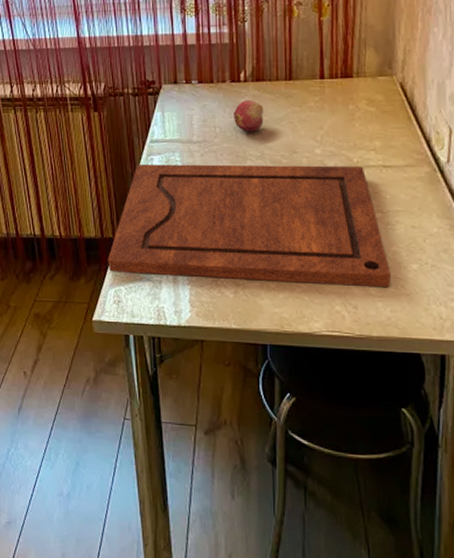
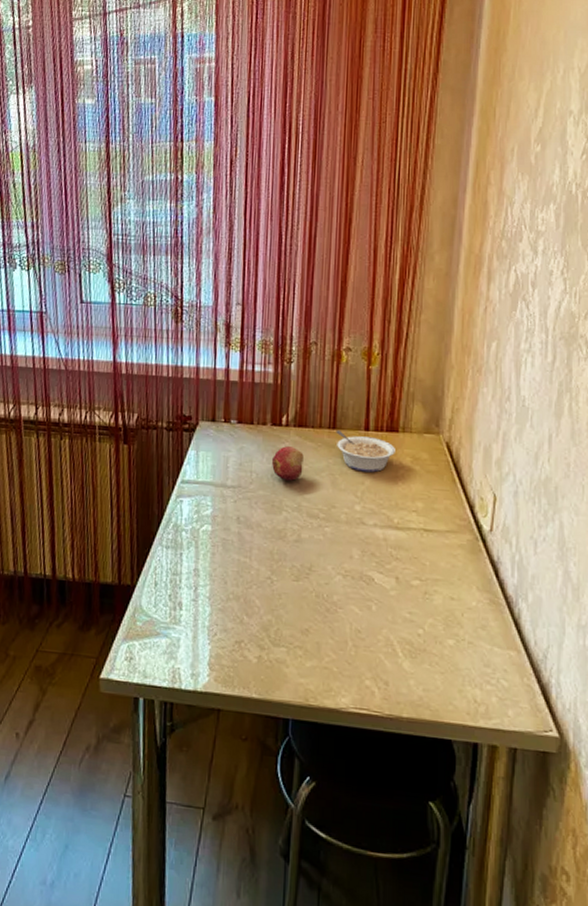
cutting board: present [108,164,392,288] -> none [123,506,426,664]
legume: none [292,80,351,118] -> present [336,429,395,473]

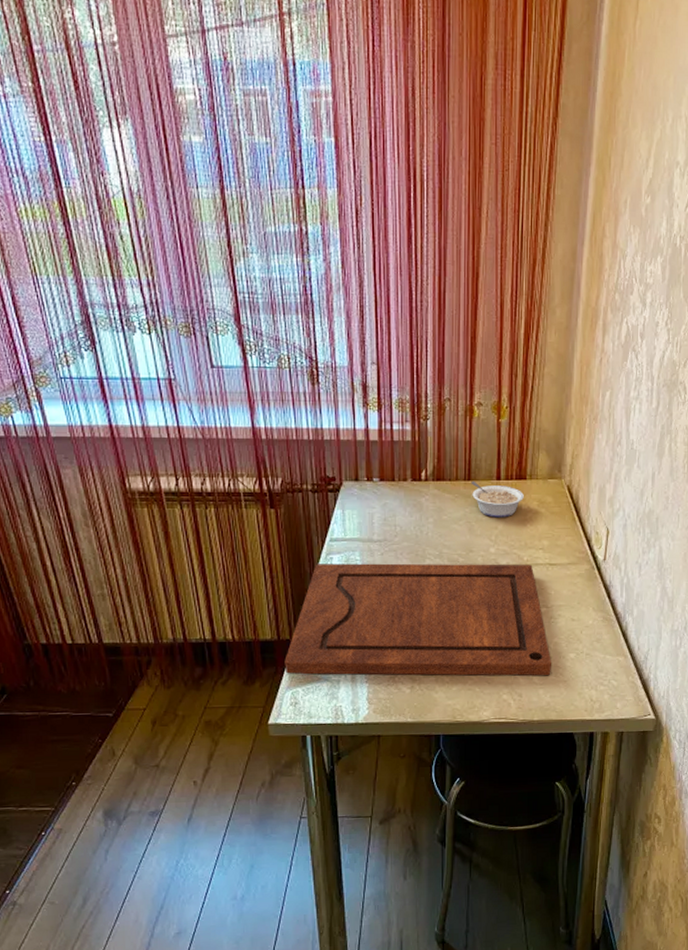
cutting board: none [123,506,426,664] -> present [284,563,552,676]
fruit: present [272,446,304,482] -> none [414,500,443,532]

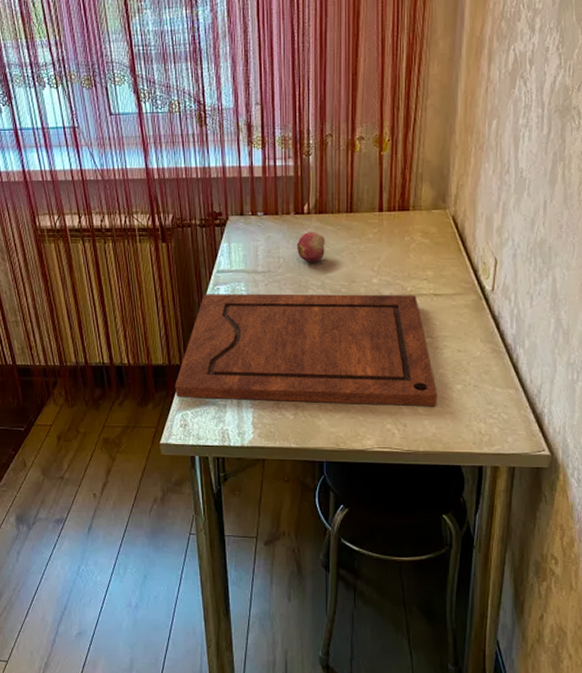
fruit: none [414,500,443,532] -> present [297,232,325,263]
legume: present [471,480,524,518] -> none [353,213,407,249]

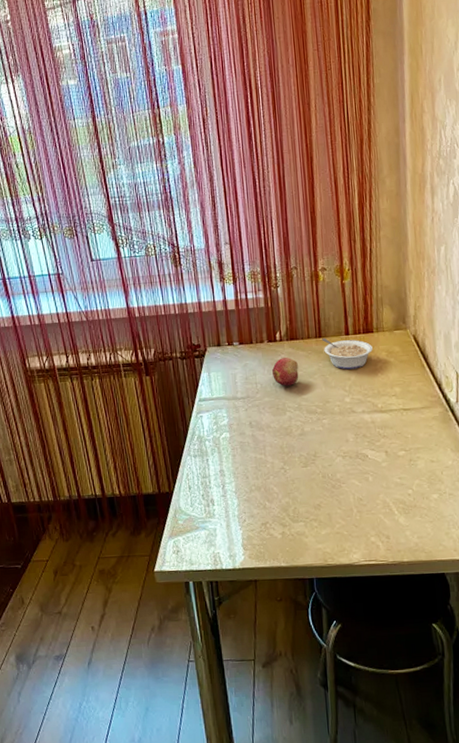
cutting board: present [175,293,438,407] -> none [165,411,416,524]
legume: none [353,213,407,249] -> present [322,337,373,370]

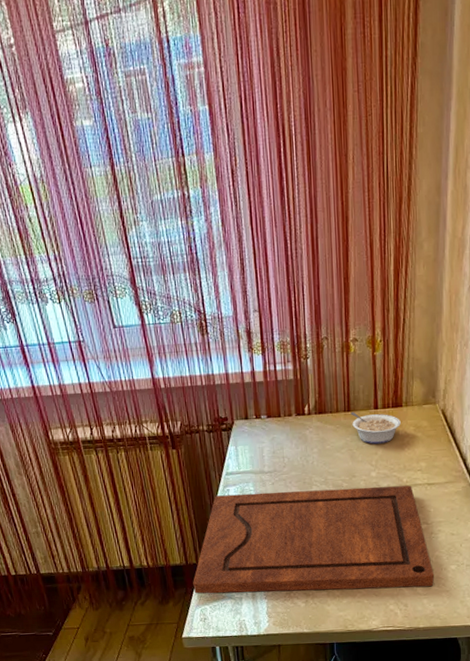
cutting board: none [165,411,416,524] -> present [193,485,435,594]
fruit: present [272,357,299,387] -> none [300,431,326,461]

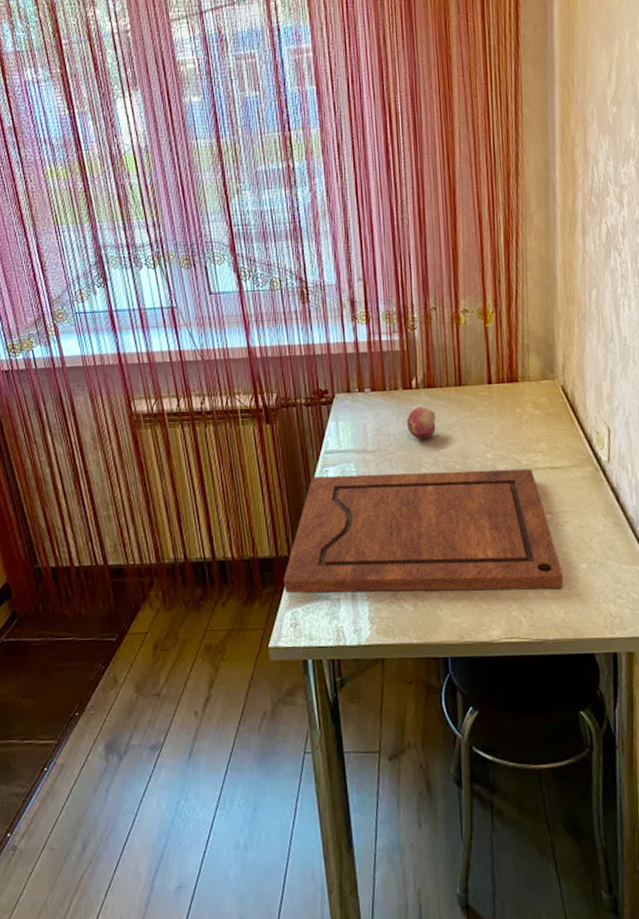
fruit: none [300,431,326,461] -> present [407,407,436,440]
legume: present [350,411,401,444] -> none [462,386,517,422]

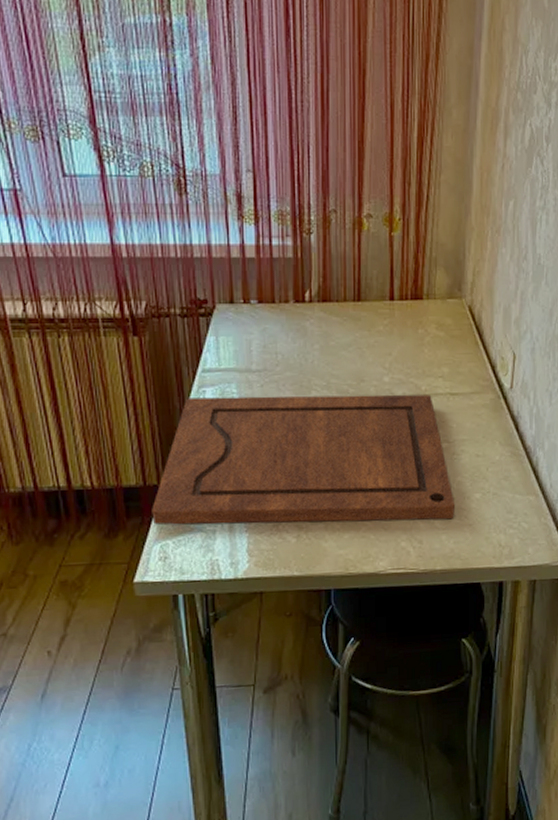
fruit: present [407,407,436,440] -> none [298,323,330,360]

